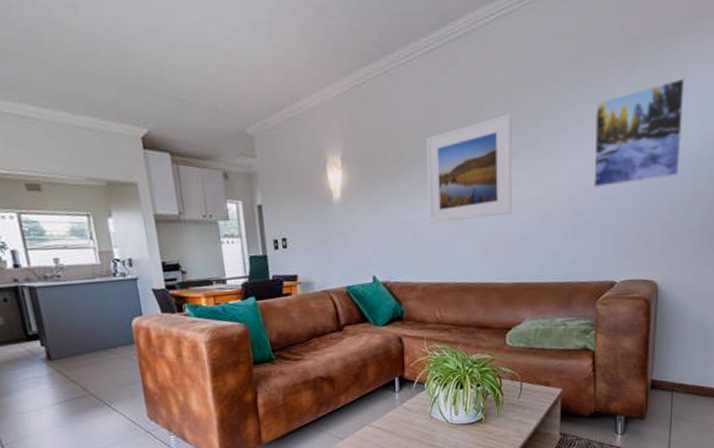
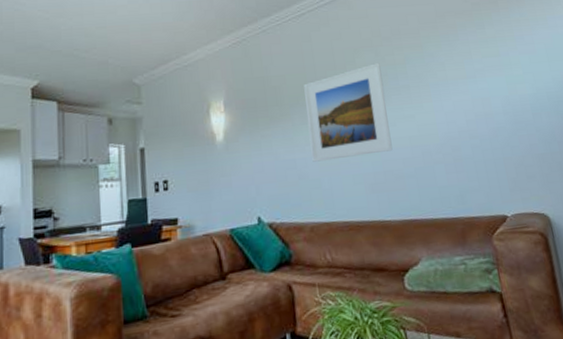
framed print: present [594,77,685,189] -> none [453,32,542,126]

